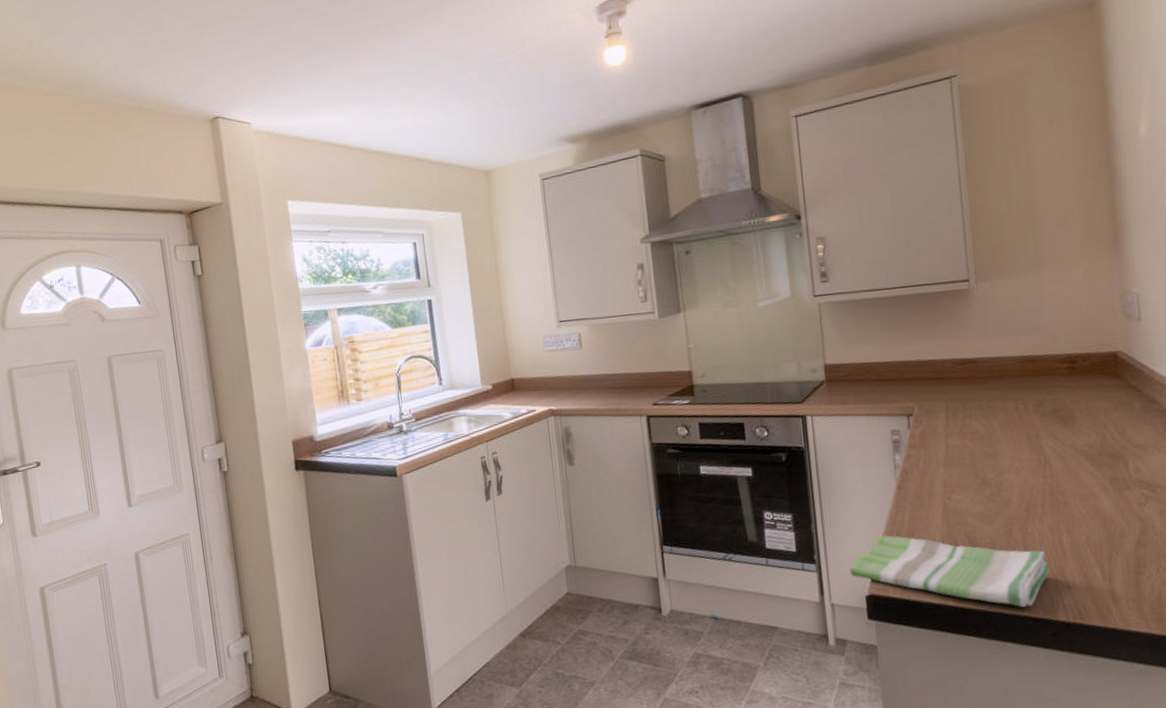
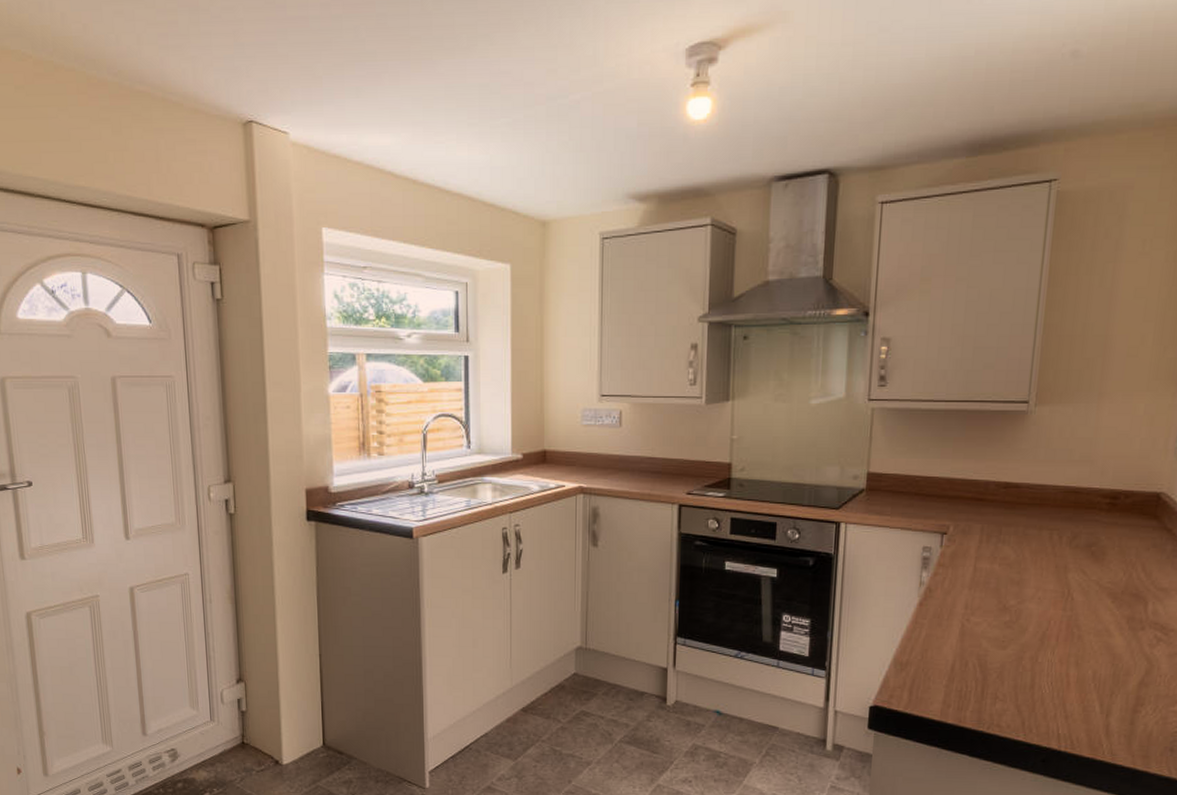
dish towel: present [849,535,1050,607] -> none [857,649,1052,732]

